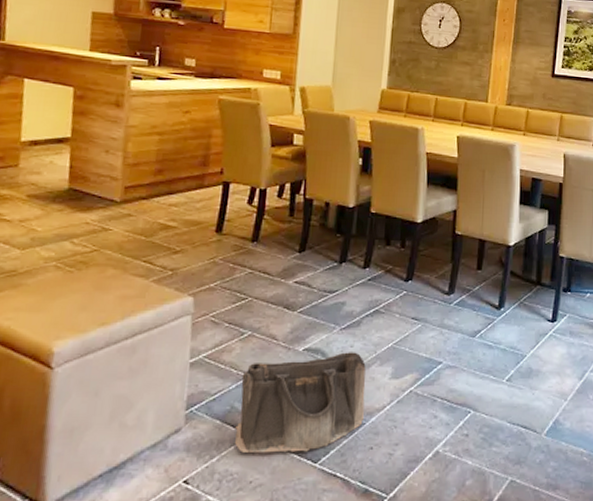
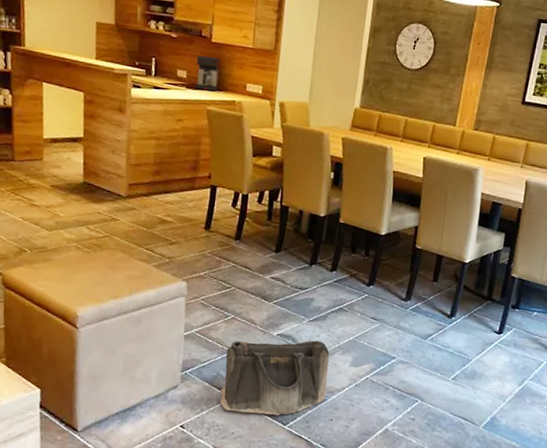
coffee maker: none [204,42,234,80] -> present [194,55,220,92]

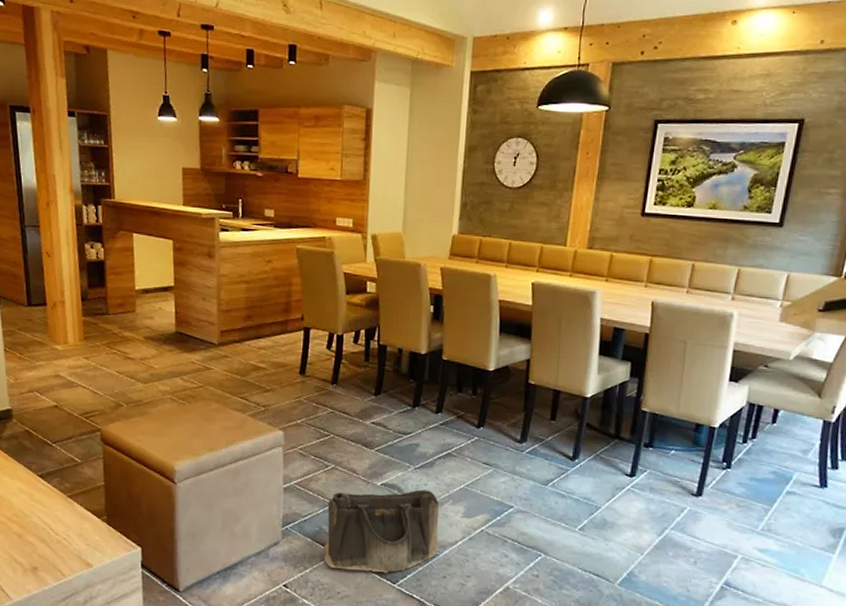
coffee maker: present [194,55,220,92] -> none [283,192,308,229]

